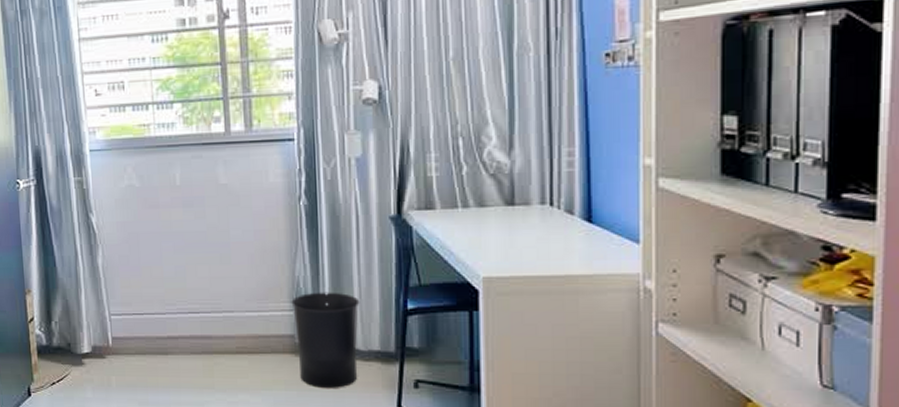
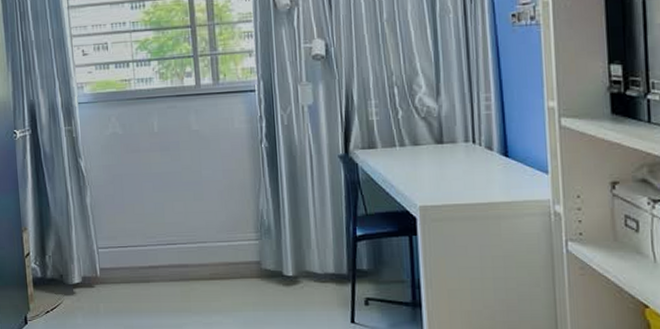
waste bin: present [291,292,360,388] -> none [256,222,316,308]

